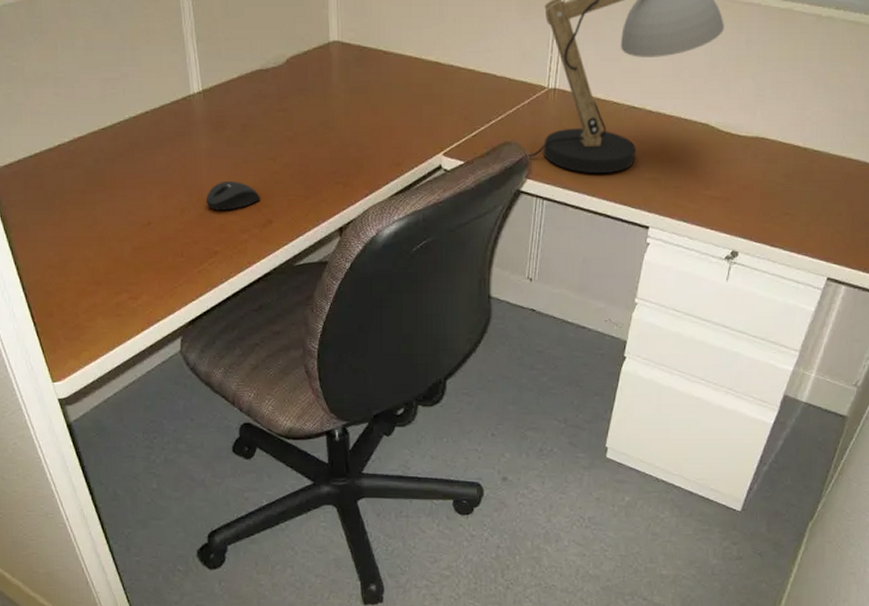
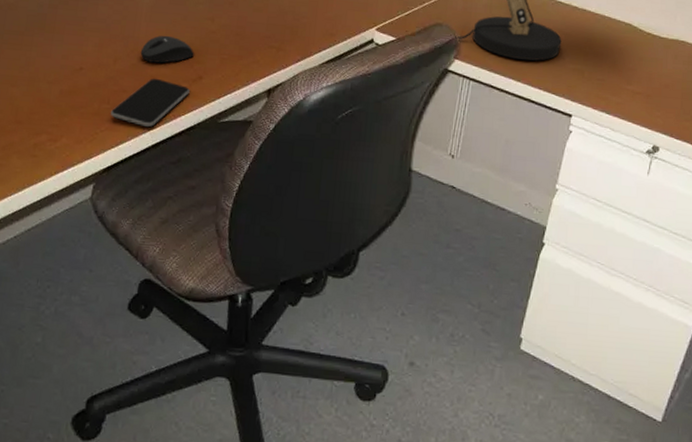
smartphone: none [186,226,261,277] -> present [111,78,190,128]

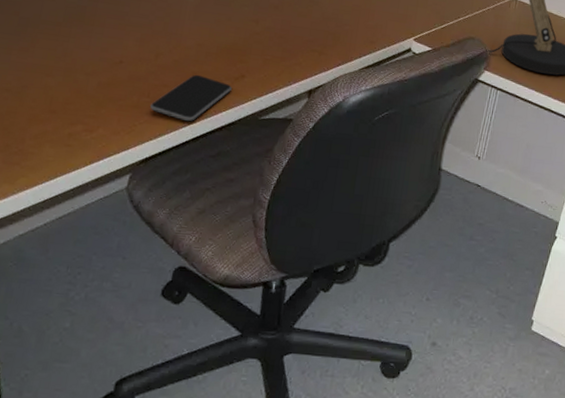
mouse: present [140,35,194,63] -> none [183,34,238,61]

